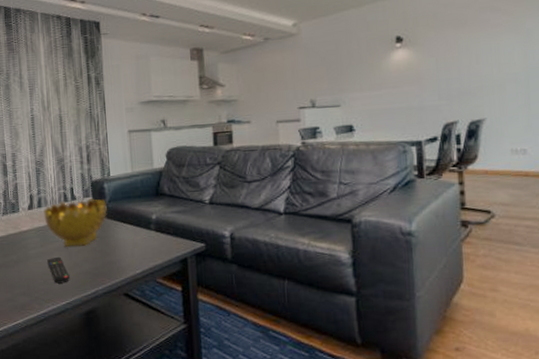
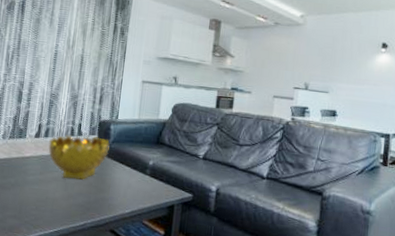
remote control: present [47,256,71,284] -> none [43,186,63,212]

